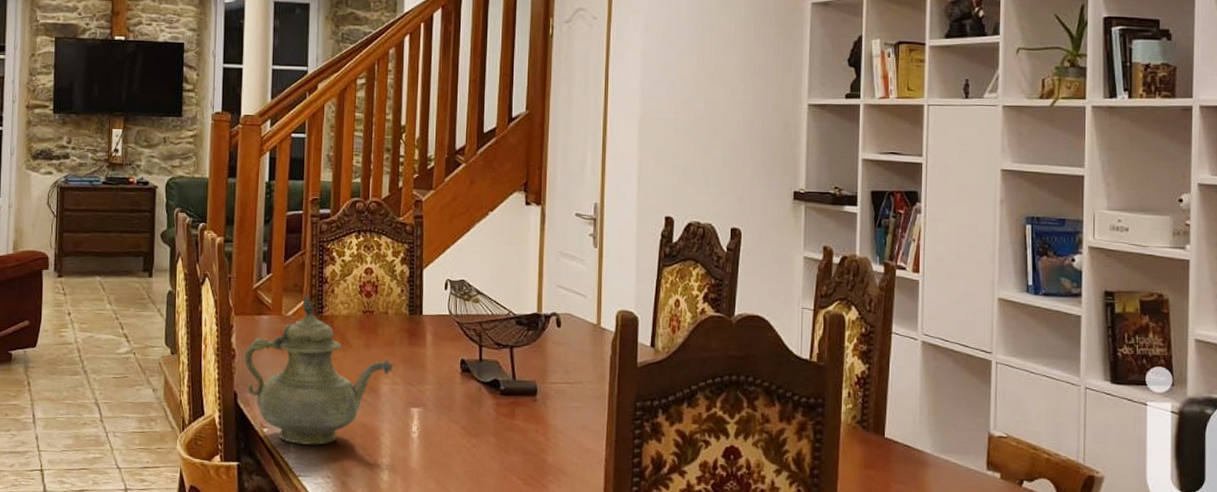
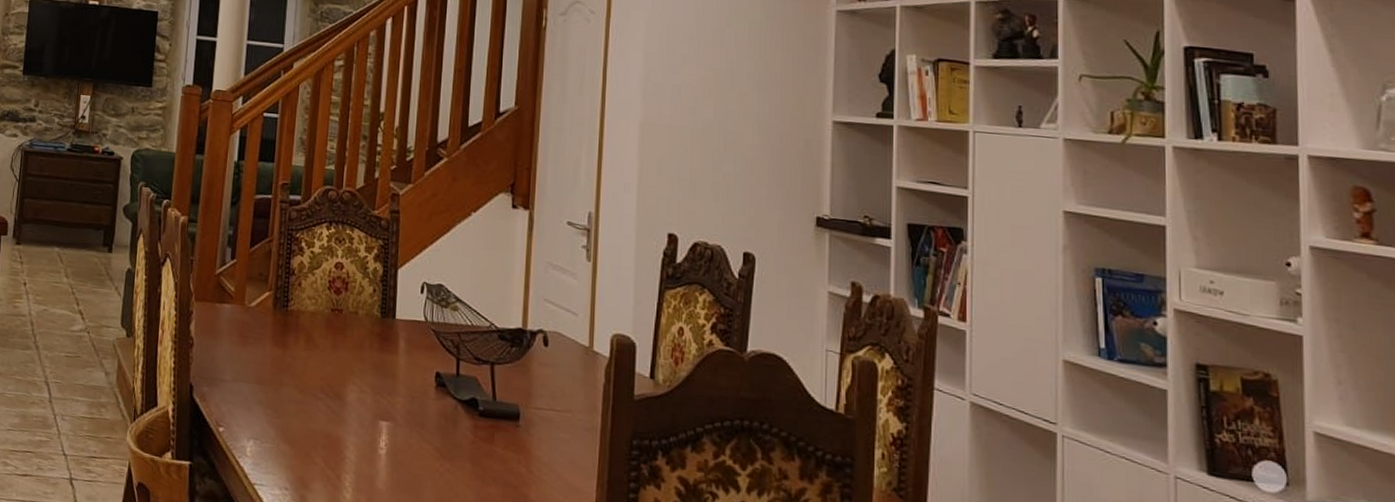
teapot: present [243,296,394,446] -> none [201,286,363,452]

